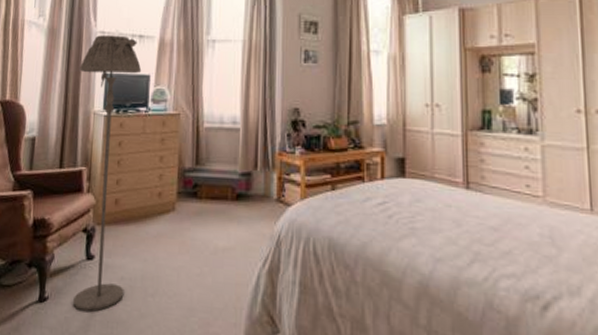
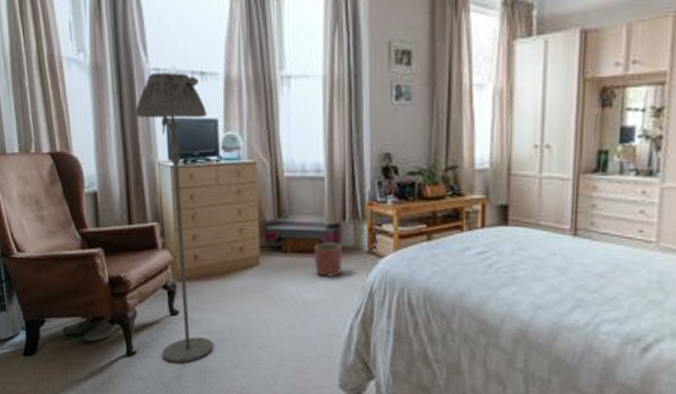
planter: none [226,189,253,224] -> present [313,242,342,277]

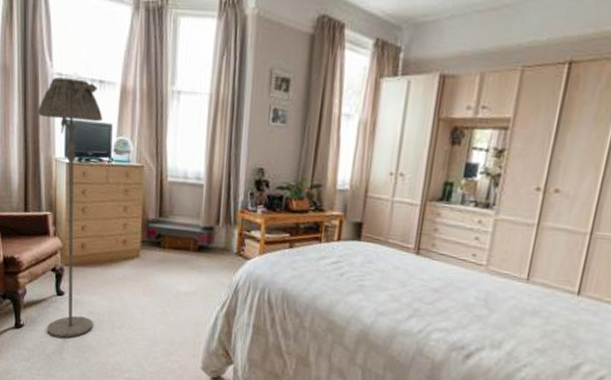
planter: present [313,242,342,277] -> none [188,242,214,273]

